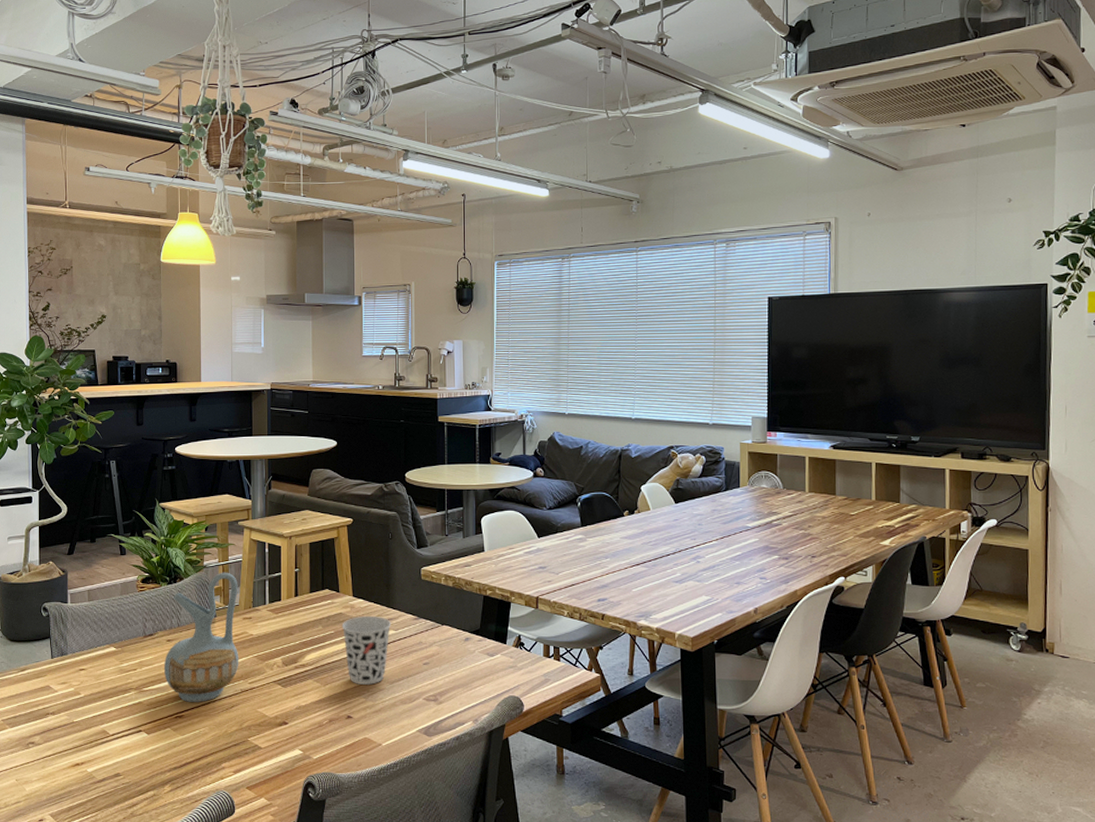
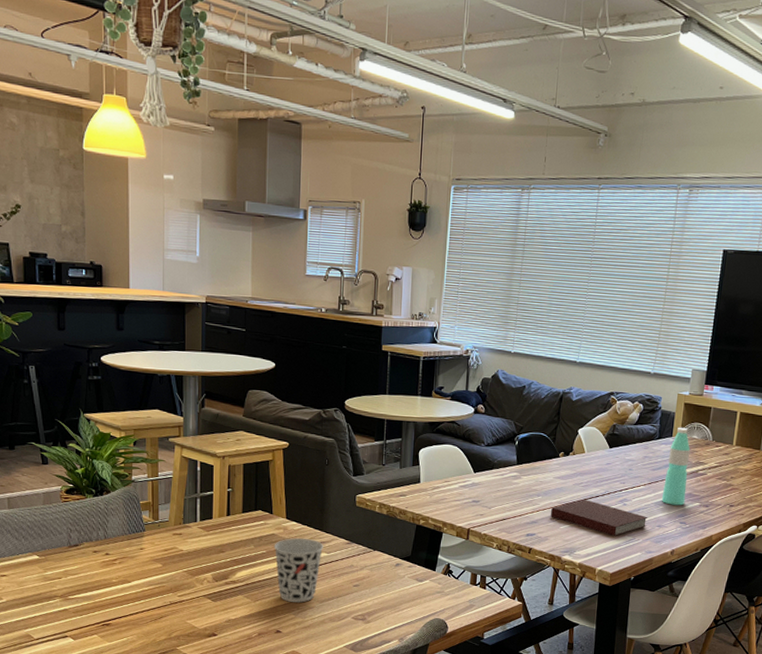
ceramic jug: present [163,572,239,702] -> none [90,487,169,612]
notebook: none [621,559,725,597] -> present [551,500,648,537]
water bottle: none [736,477,763,560] -> present [661,427,691,506]

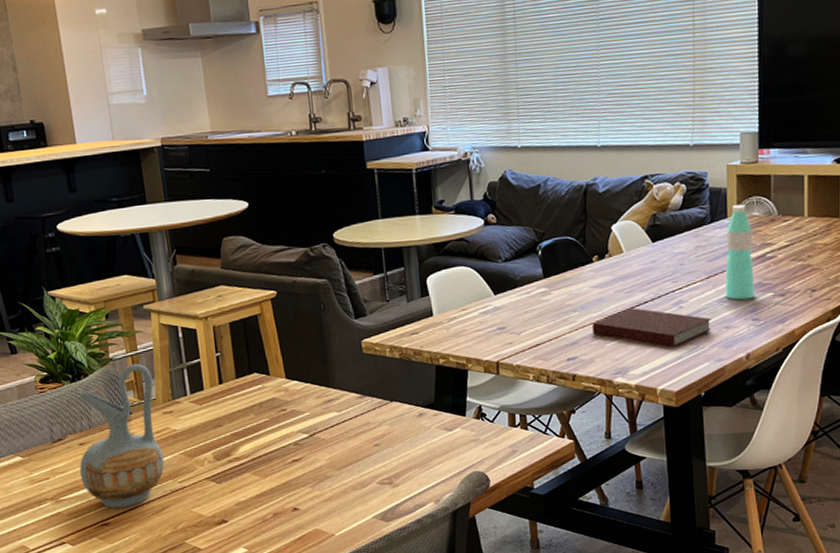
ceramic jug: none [90,487,169,612] -> present [79,363,165,508]
cup: present [274,537,324,603] -> none [276,397,333,474]

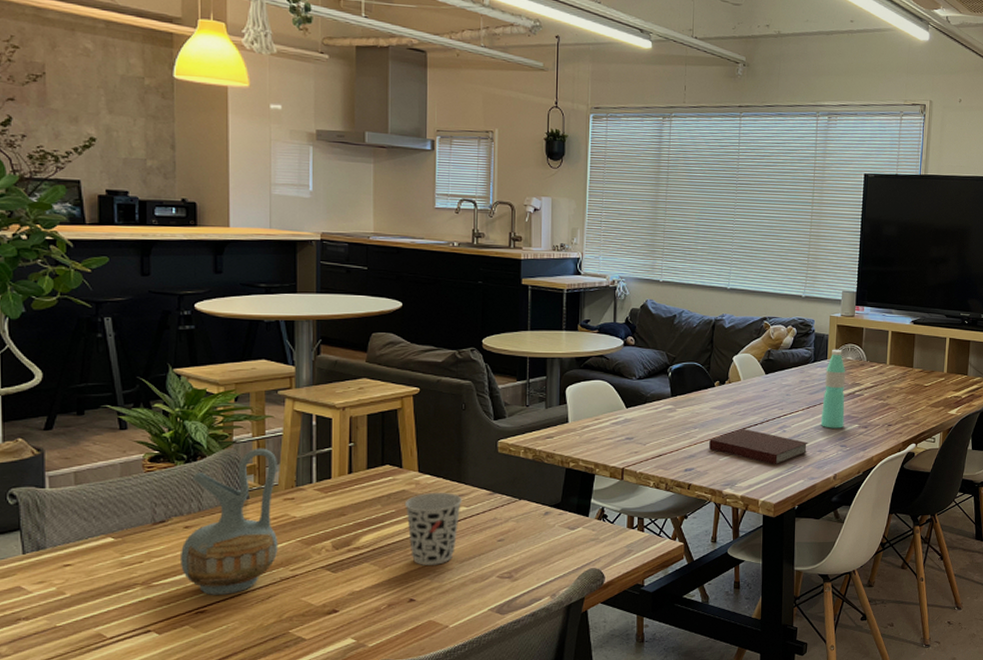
cup: none [276,397,333,474] -> present [404,492,463,565]

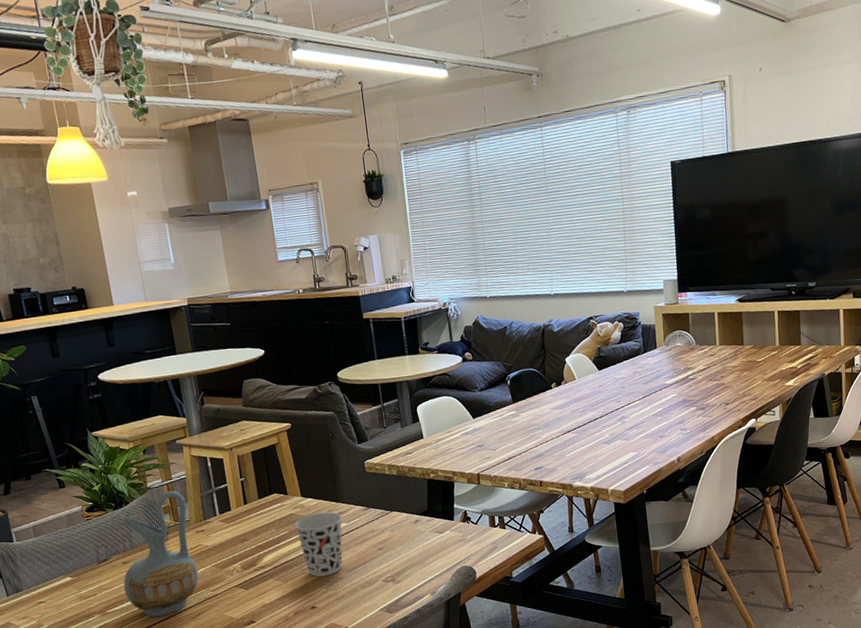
notebook: present [709,429,808,465] -> none [554,424,649,455]
water bottle: present [820,349,846,428] -> none [656,337,682,414]

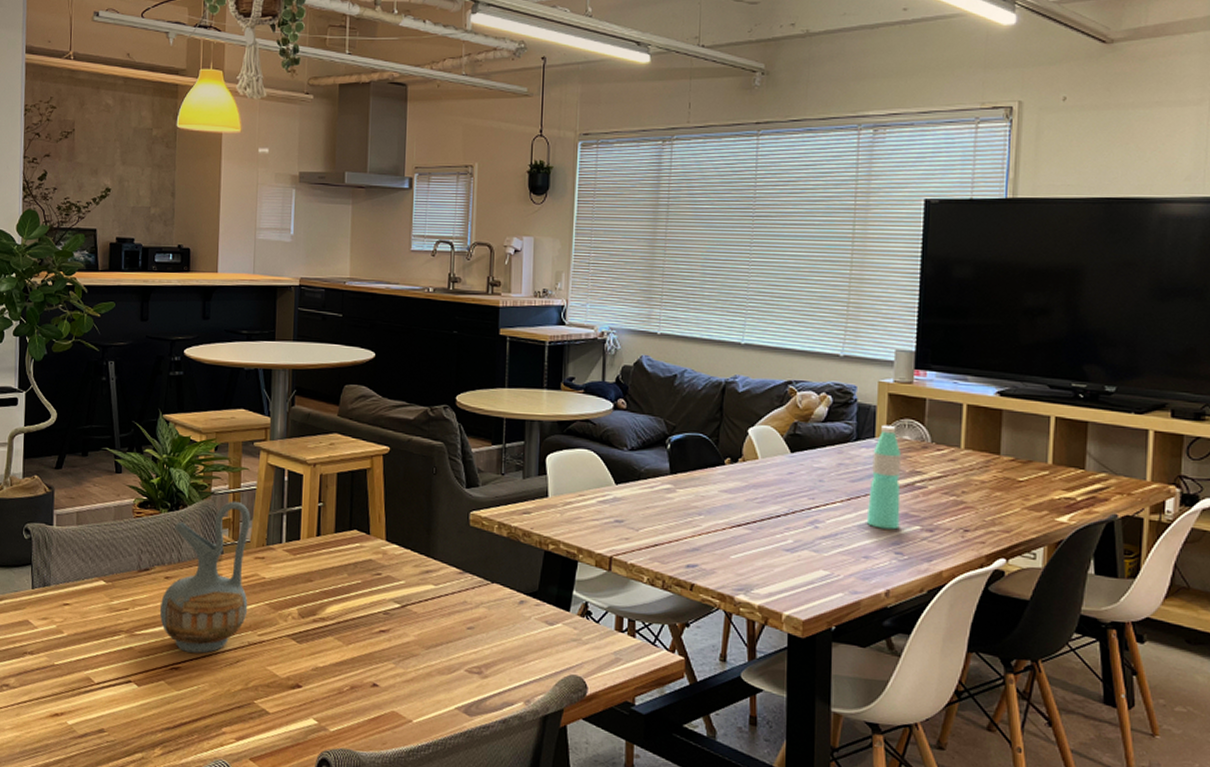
cup: present [294,512,343,577] -> none [371,564,431,648]
water bottle: none [656,337,682,414] -> present [866,424,902,530]

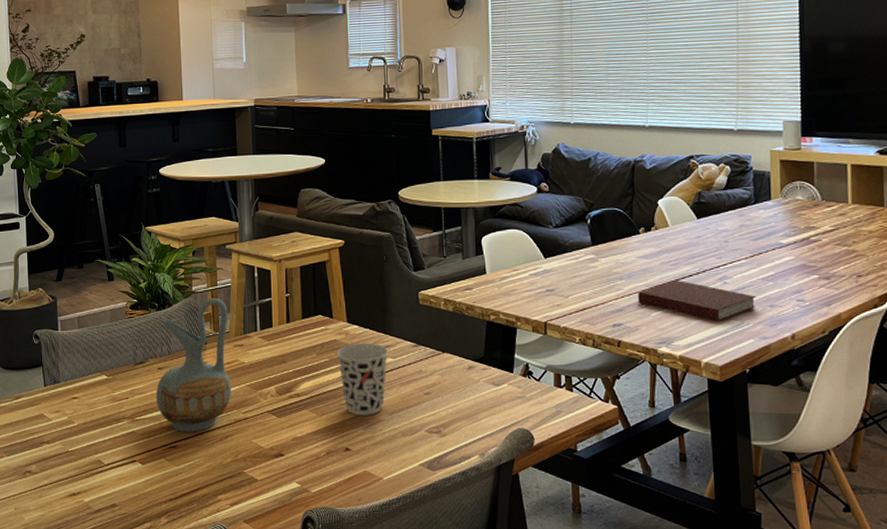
cup: none [371,564,431,648] -> present [336,342,389,415]
notebook: none [717,520,849,571] -> present [638,280,756,322]
water bottle: present [866,424,902,530] -> none [769,188,800,280]

